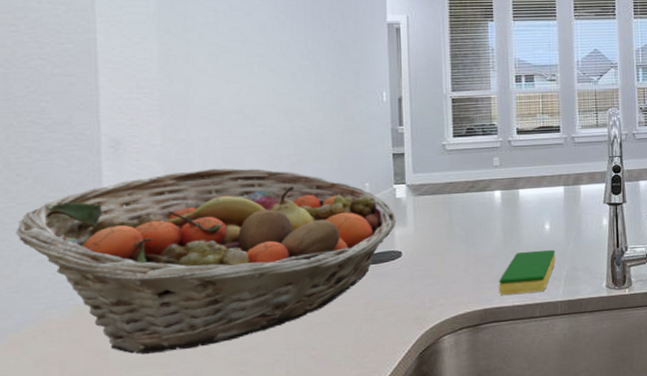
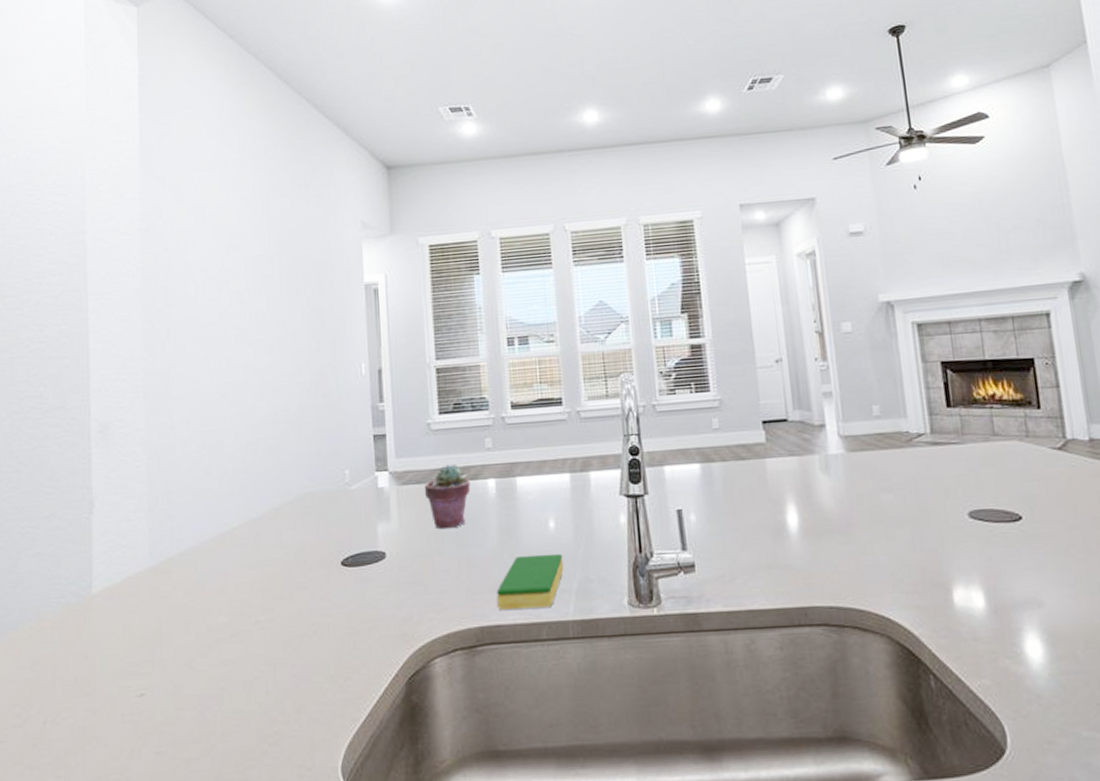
fruit basket: present [16,168,396,354] -> none [16,453,379,661]
potted succulent: none [438,178,479,232] -> present [424,464,471,530]

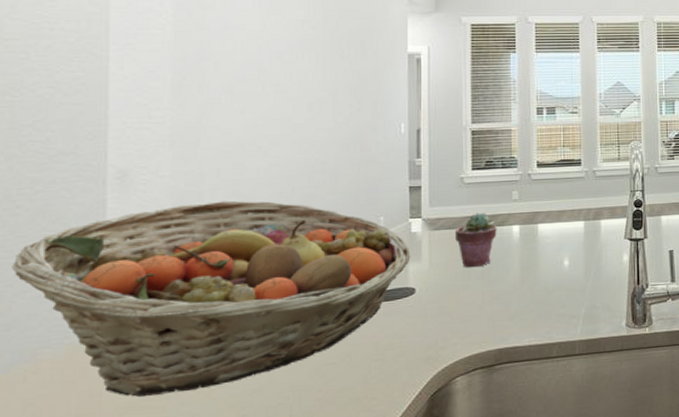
fruit basket: none [16,453,379,661] -> present [12,200,411,397]
dish sponge: present [496,553,564,610] -> none [515,286,574,334]

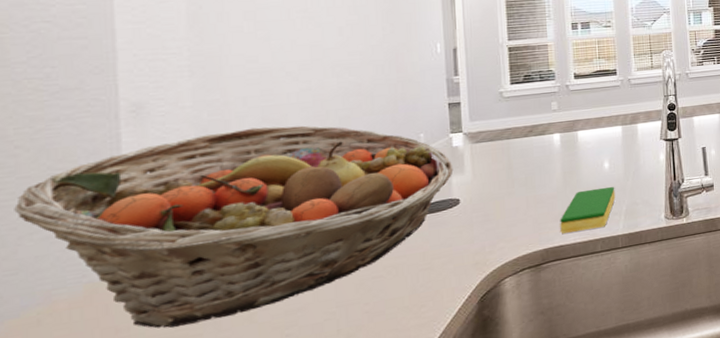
potted succulent: present [454,212,497,268] -> none [496,123,538,176]
dish sponge: none [515,286,574,334] -> present [560,186,616,234]

